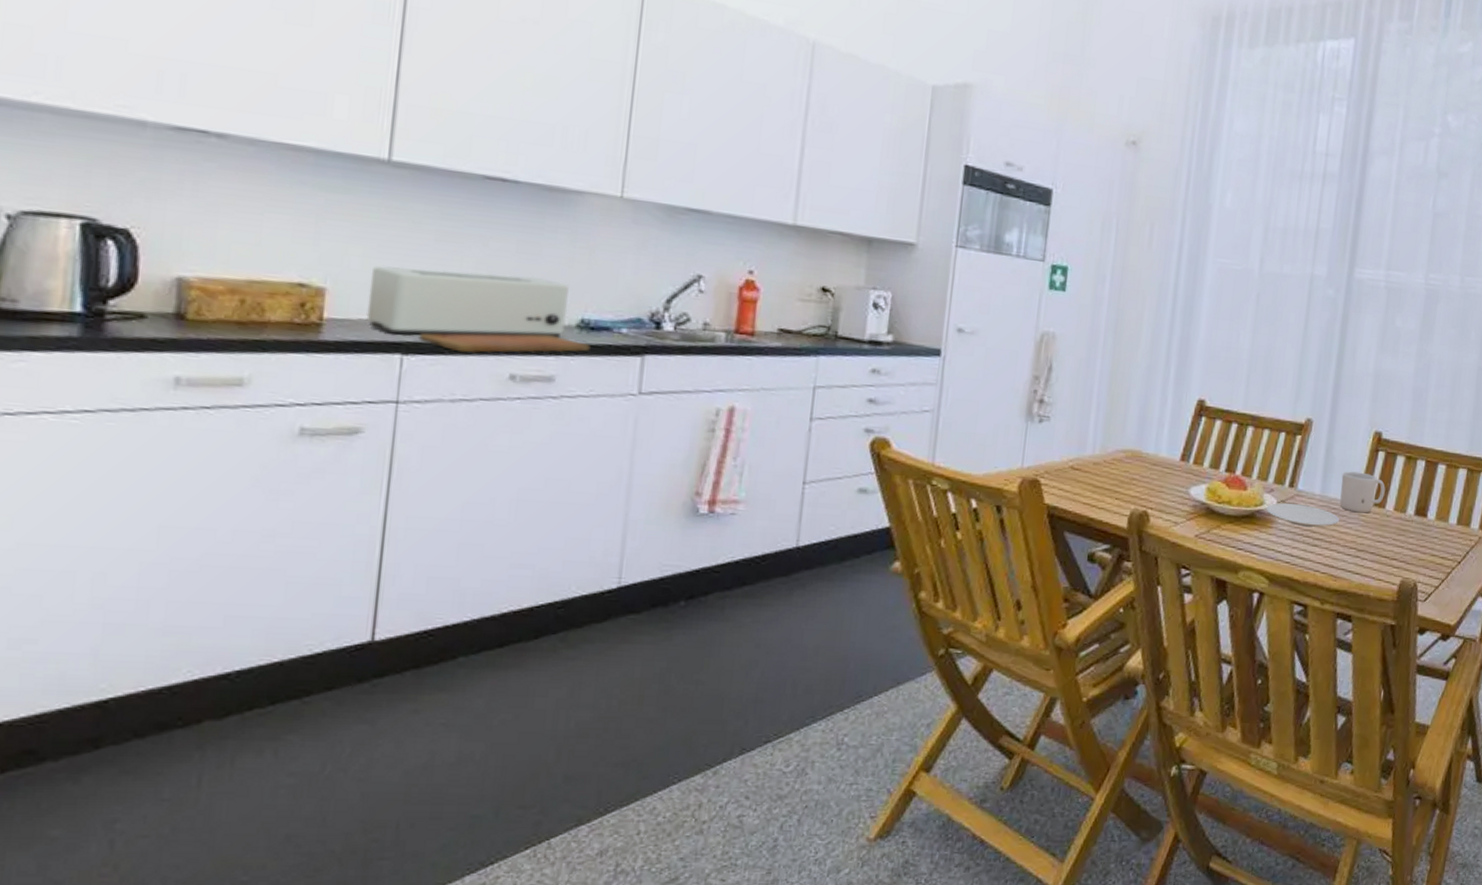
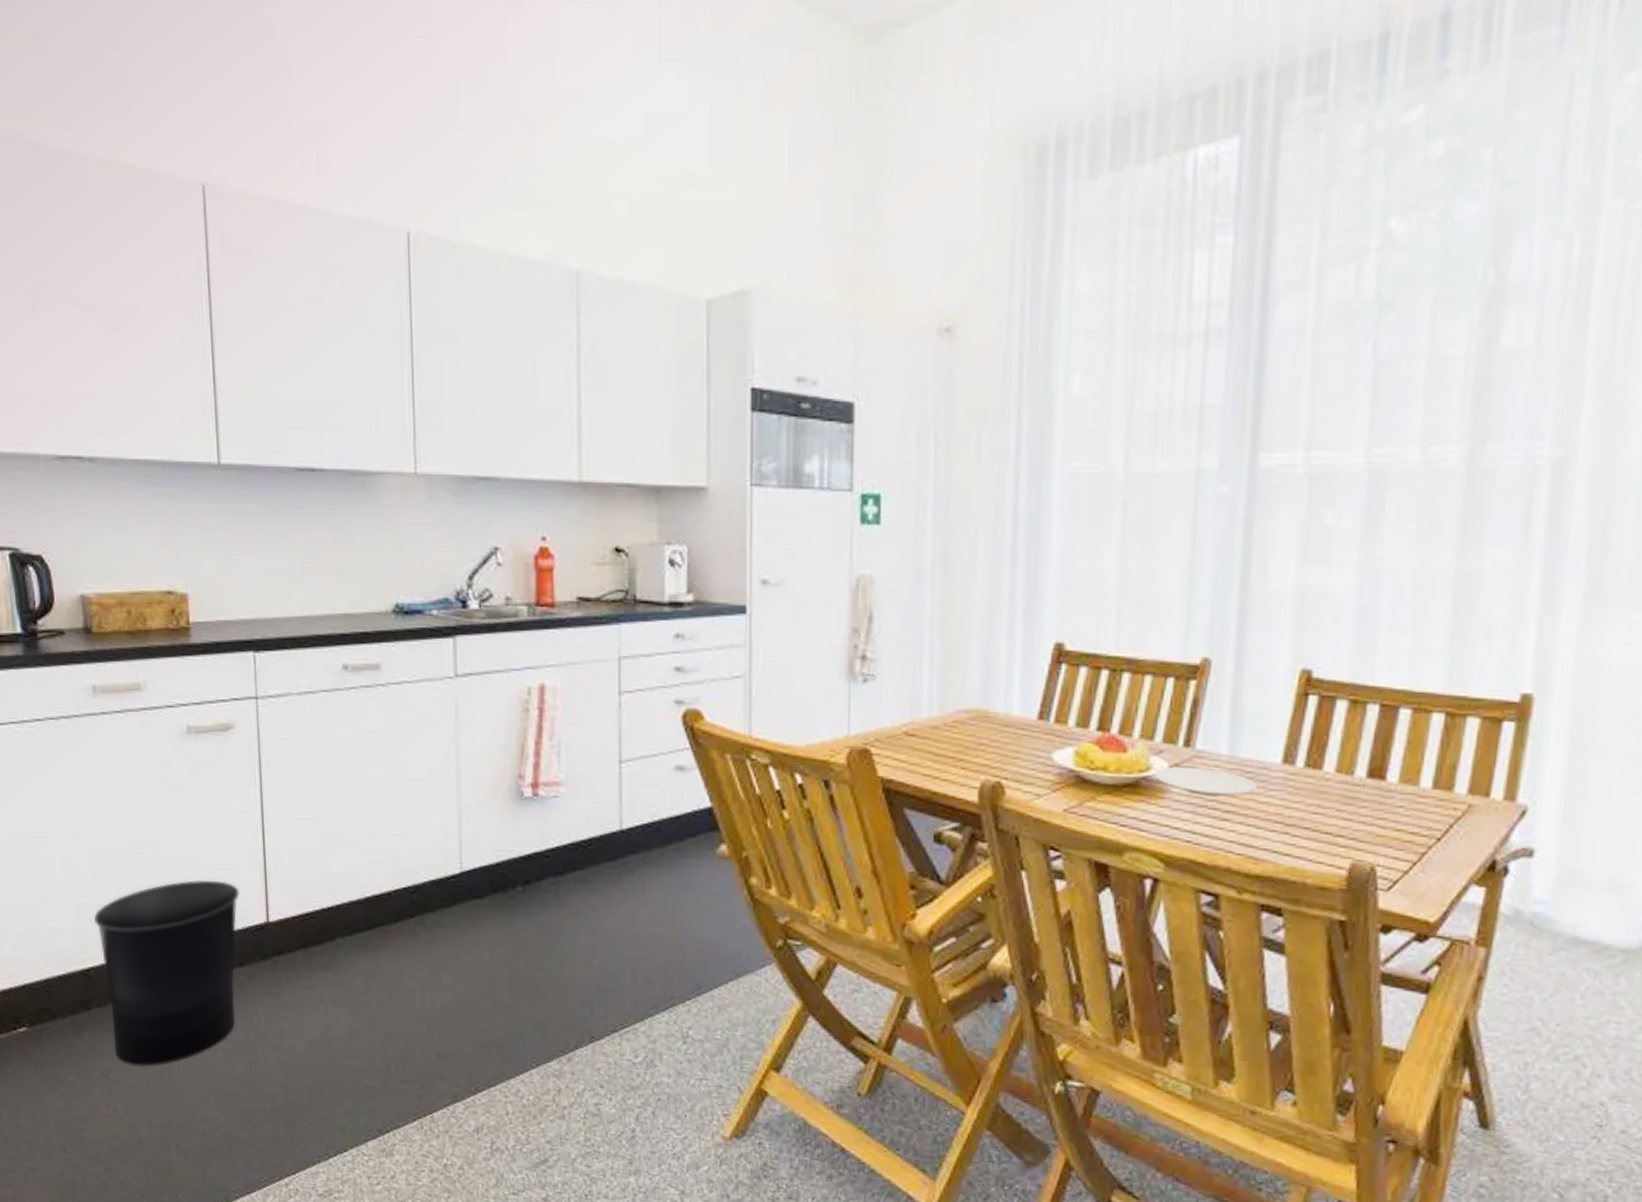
waste bin: none [127,595,340,811] -> present [94,880,240,1065]
toaster: present [366,265,569,338] -> none [220,564,383,635]
cutting board: present [419,333,590,354] -> none [265,623,407,646]
mug: present [1340,471,1386,513] -> none [1256,723,1321,777]

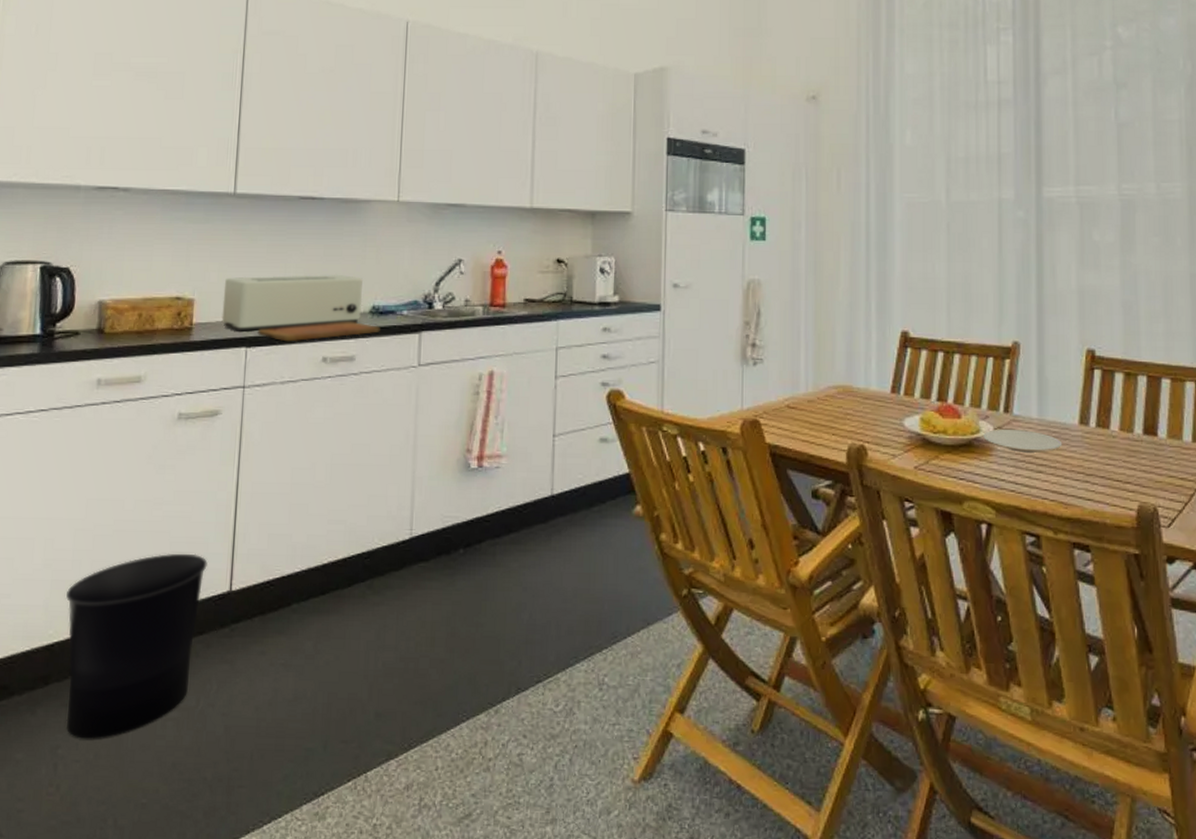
toaster: none [220,564,383,635] -> present [221,274,363,333]
cutting board: none [265,623,407,646] -> present [258,322,380,342]

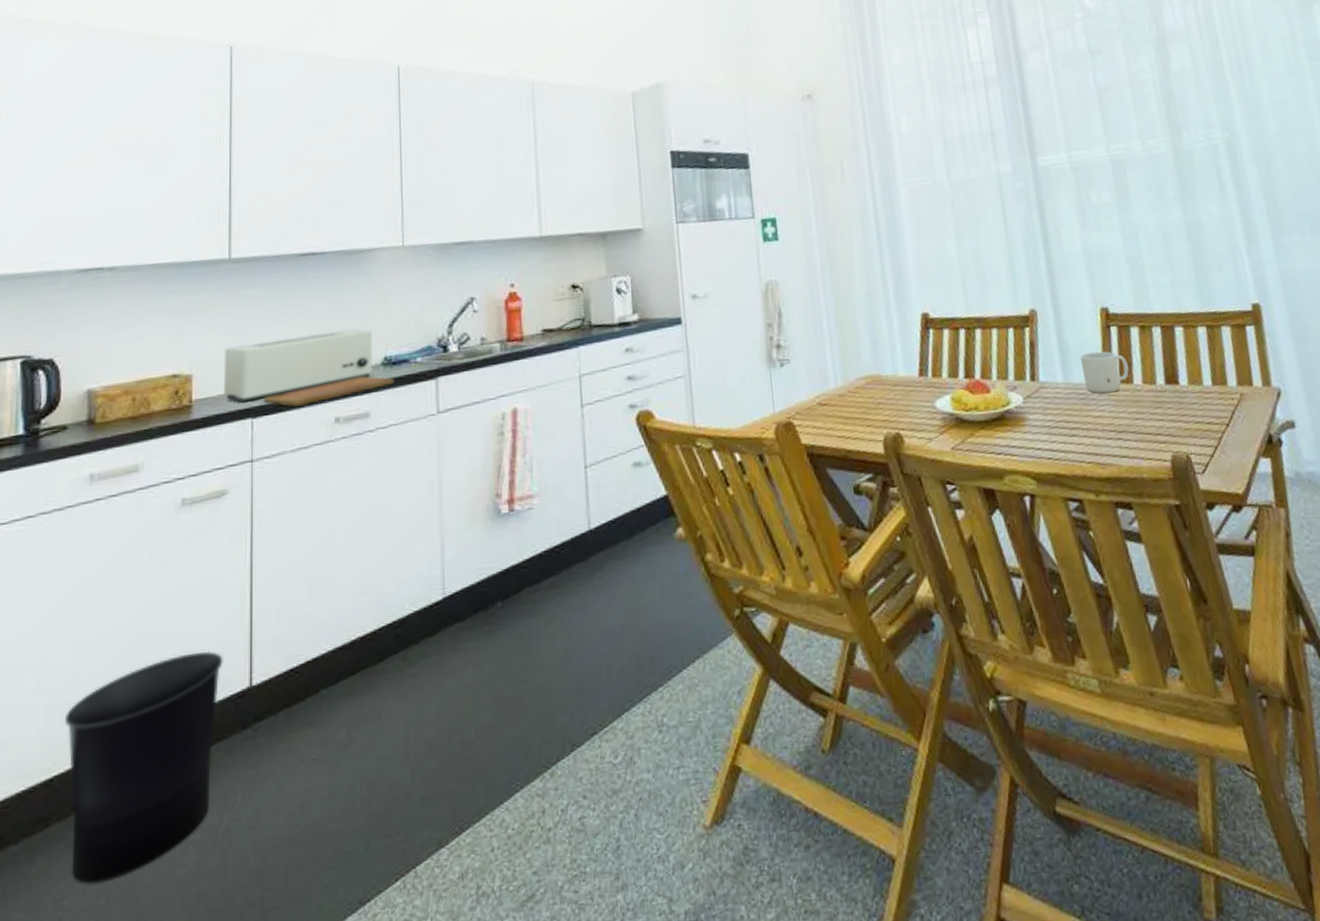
plate: present [983,430,1063,453] -> none [1014,395,1091,419]
mug: none [1058,392,1107,435] -> present [1080,351,1129,394]

